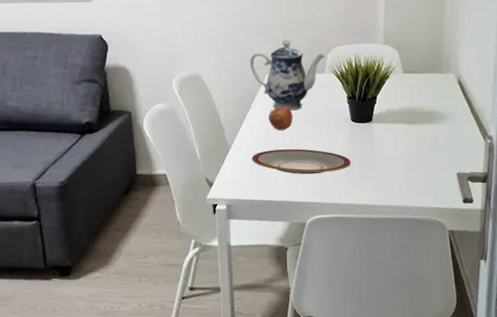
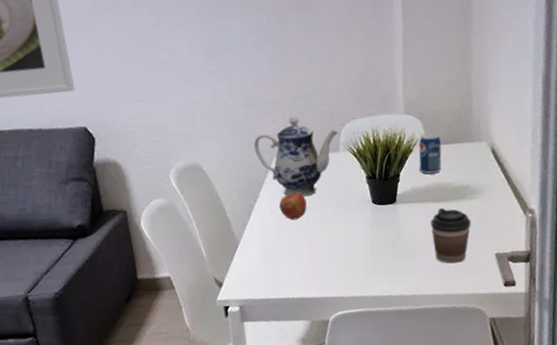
plate: present [252,149,351,175] -> none [264,238,375,267]
beverage can: none [394,63,414,99] -> present [419,133,442,175]
coffee cup: none [401,129,437,179] -> present [430,207,471,264]

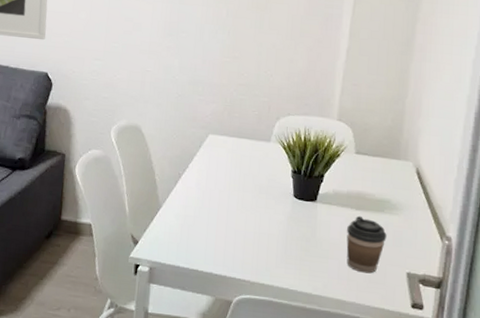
teapot: present [253,115,339,197] -> none [192,101,273,177]
apple: present [279,191,307,221] -> none [205,168,232,197]
beverage can: present [419,133,442,175] -> none [344,142,368,182]

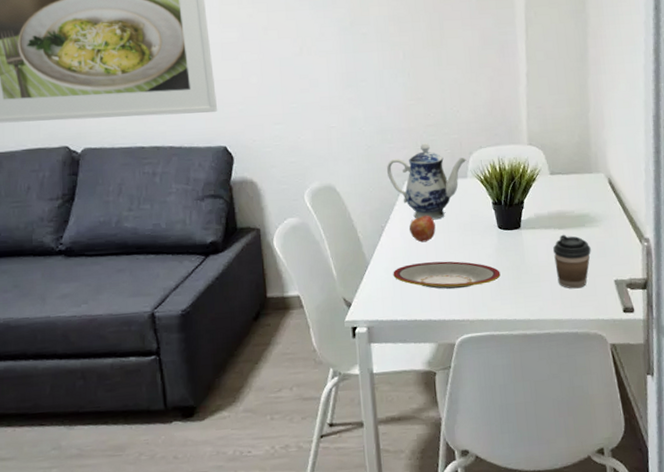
plate: none [182,215,289,249] -> present [393,261,501,290]
teapot: none [192,101,273,177] -> present [386,143,467,220]
apple: none [205,168,232,197] -> present [409,214,436,243]

